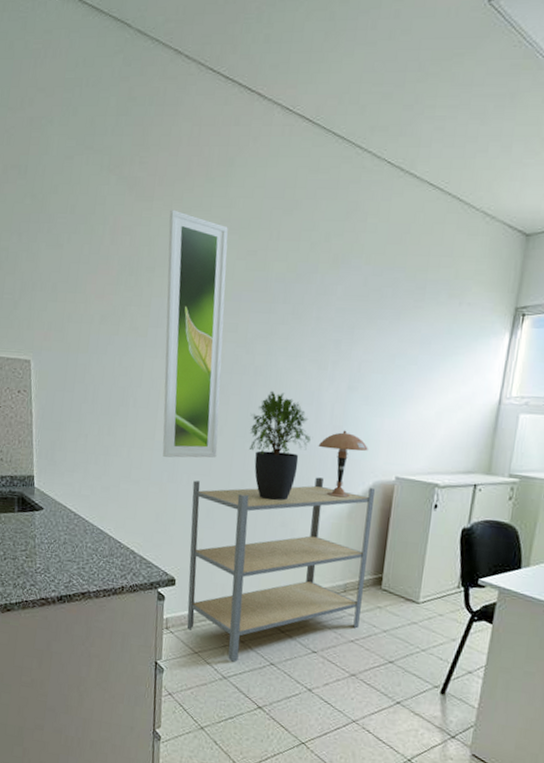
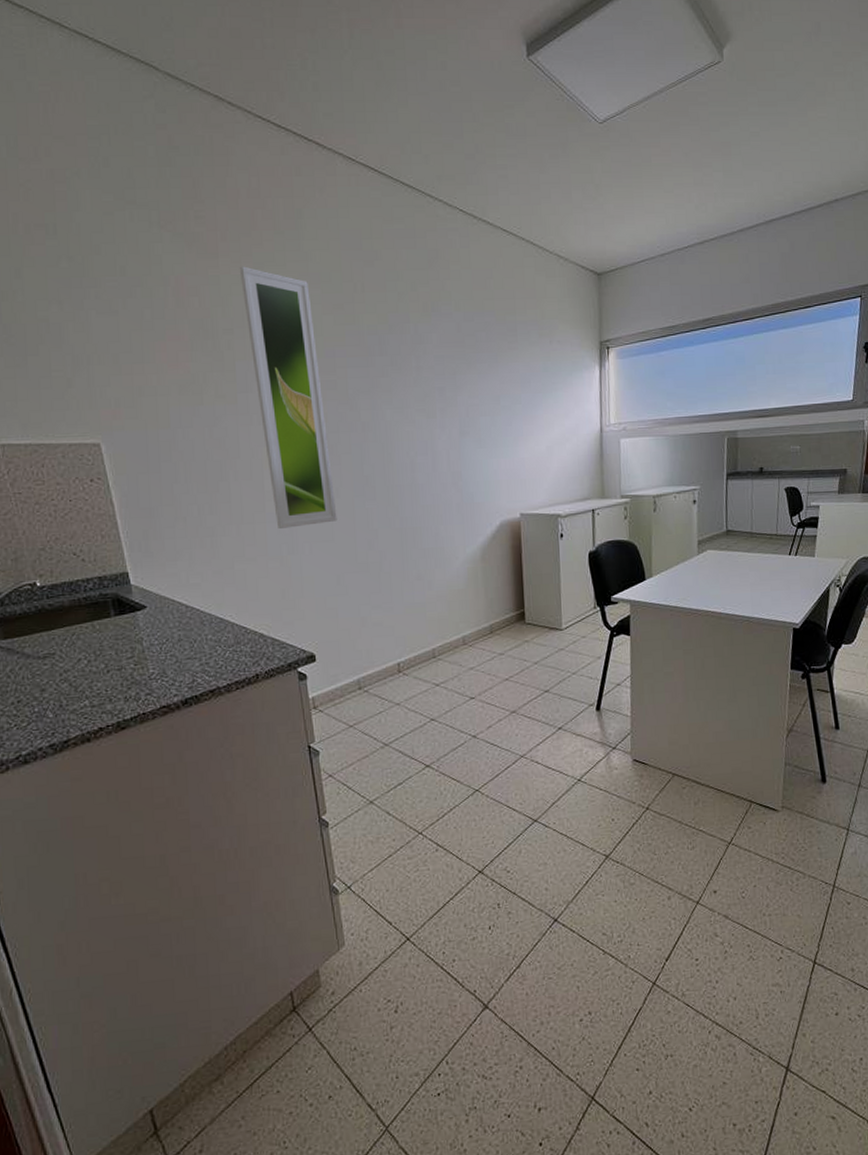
shelving unit: present [186,477,376,662] -> none [317,525,510,727]
potted plant: present [248,390,311,501] -> none [366,445,432,556]
table lamp: present [318,430,368,498] -> none [440,475,490,542]

